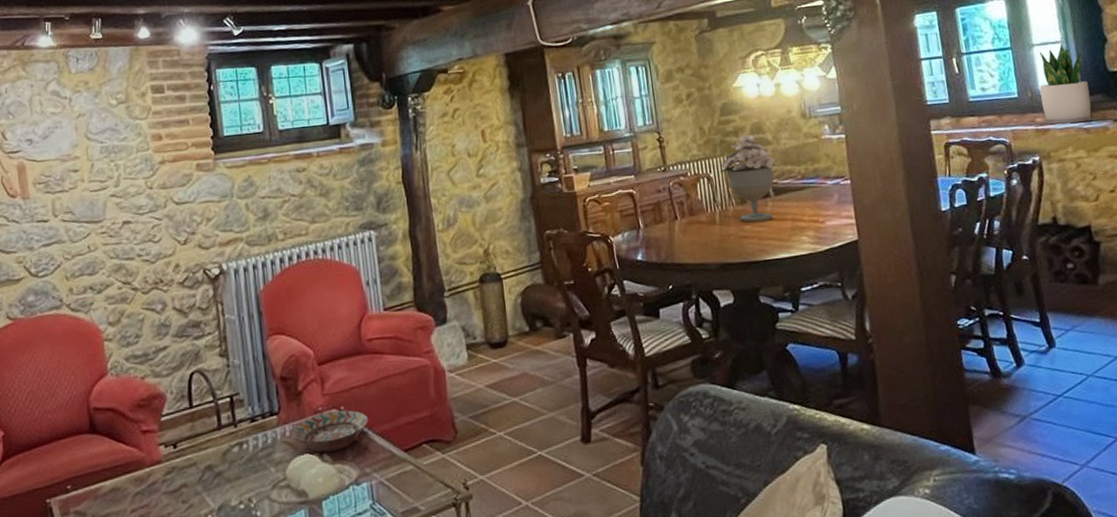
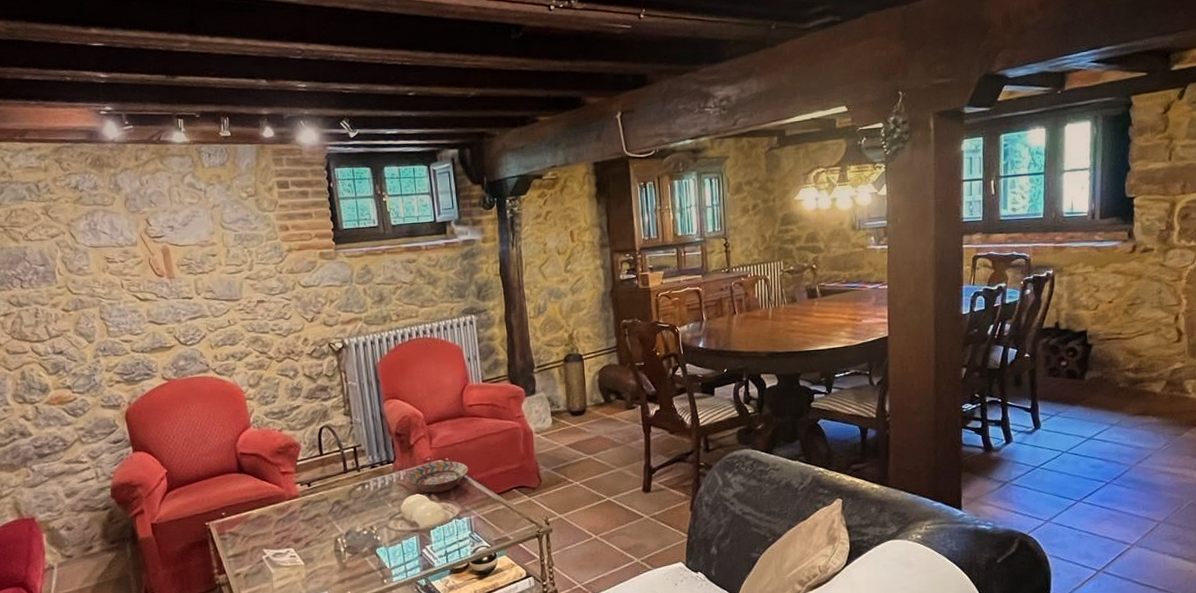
bouquet: present [720,135,777,223] -> none [776,243,826,320]
planter: present [1039,44,1092,125] -> none [1062,171,1107,243]

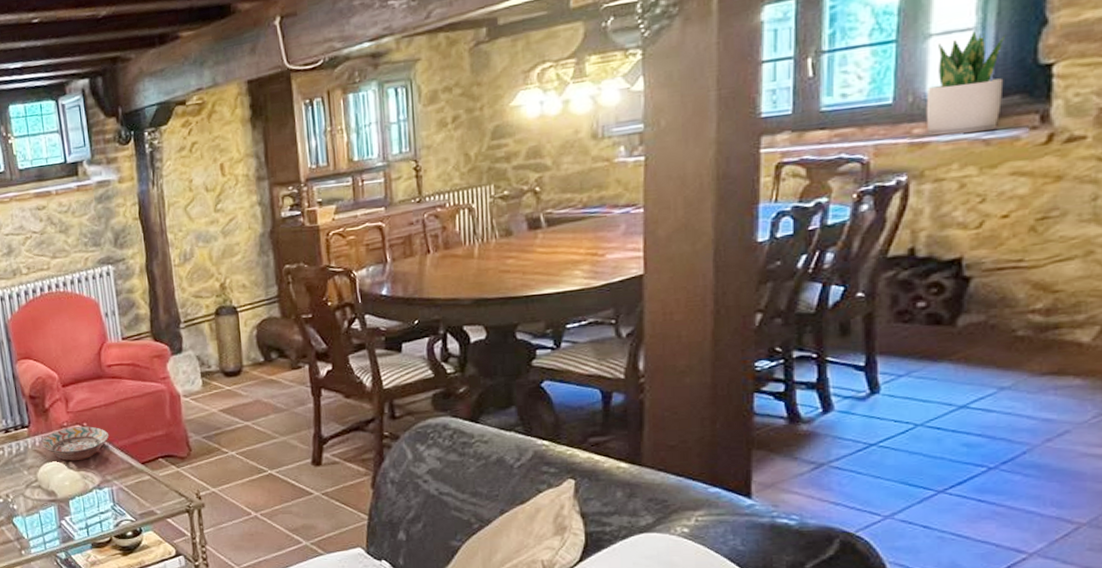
planter: none [1062,171,1107,243] -> present [926,31,1006,136]

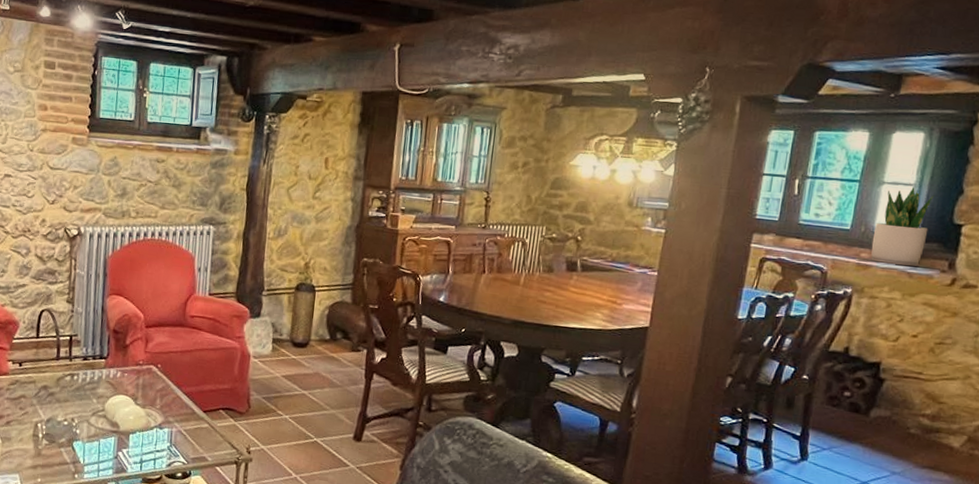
decorative bowl: present [41,426,110,462] -> none [115,366,180,399]

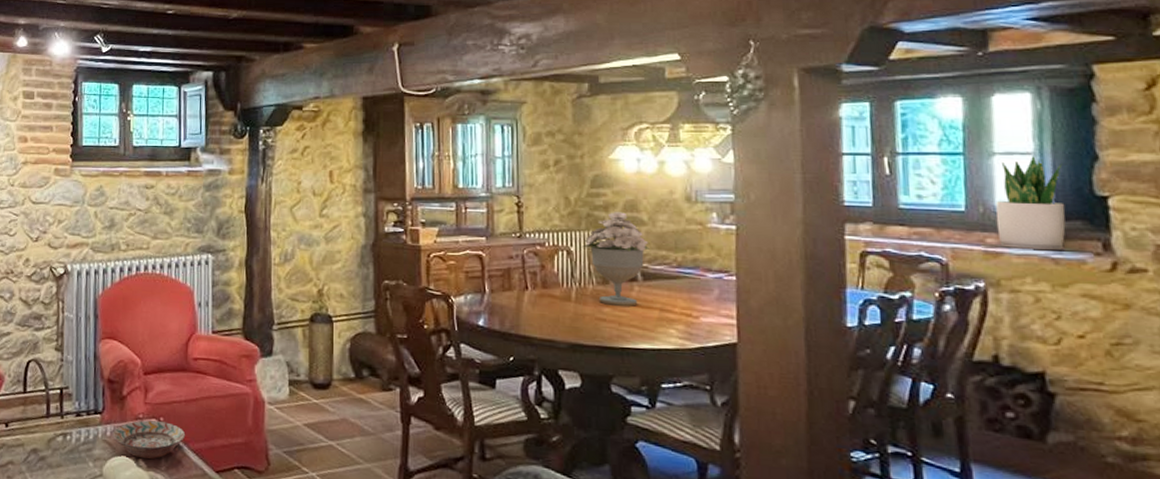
decorative bowl: none [115,366,180,399] -> present [112,420,186,460]
bouquet: none [536,211,592,293] -> present [582,212,650,307]

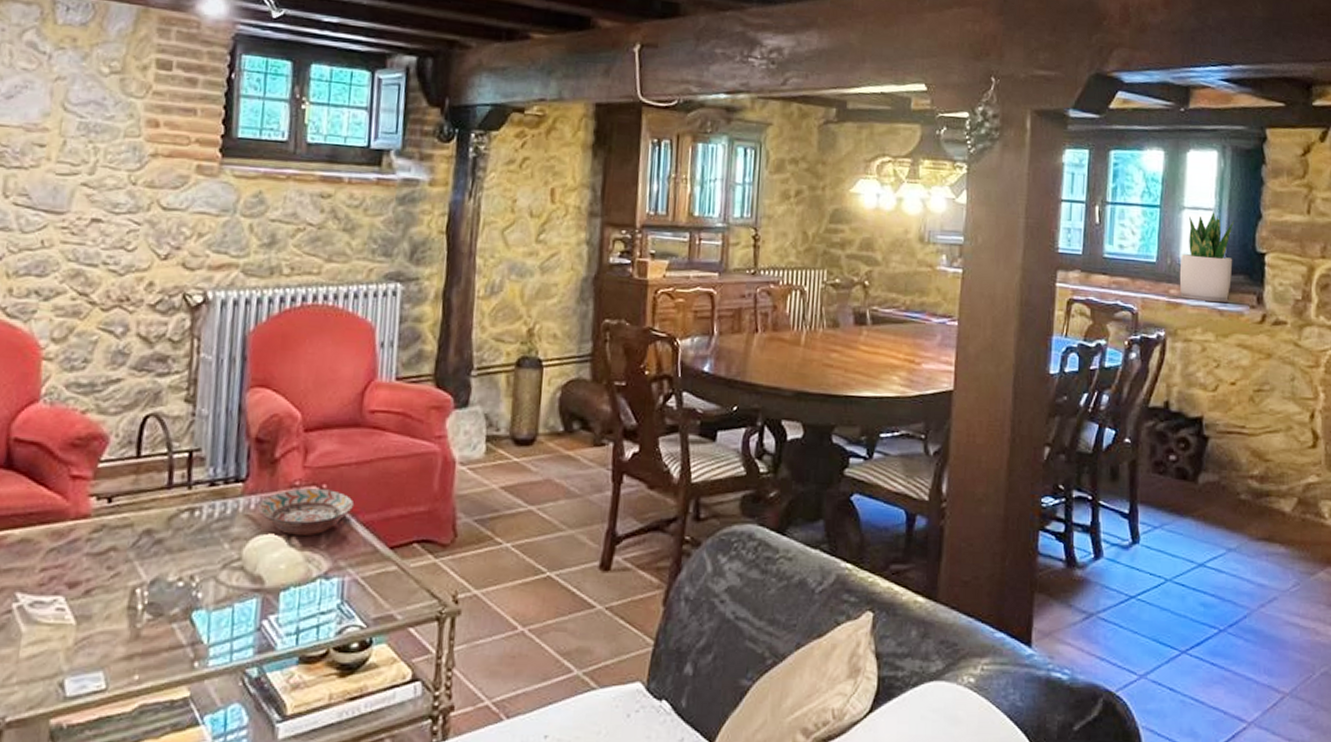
bouquet: present [582,212,650,307] -> none [816,250,881,353]

